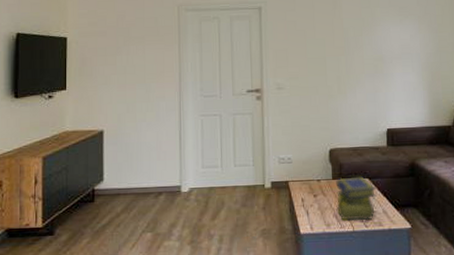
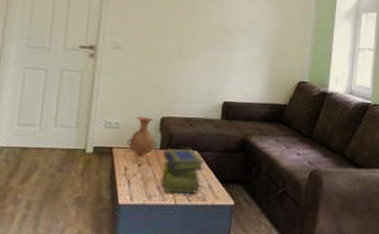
vase: none [300,150,328,188] -> present [126,116,157,157]

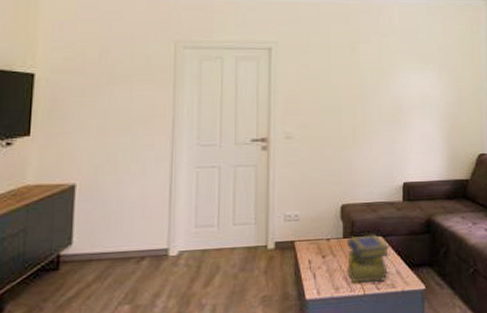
vase: present [126,116,157,157] -> none [308,206,339,248]

